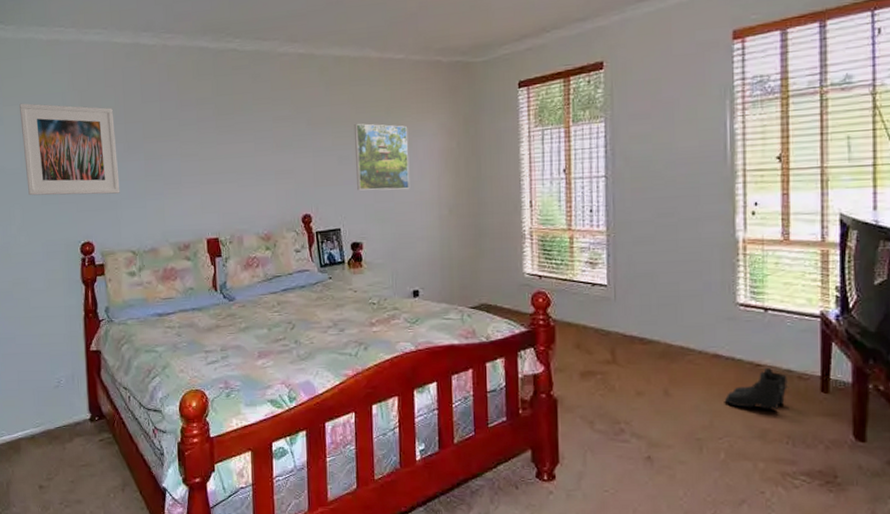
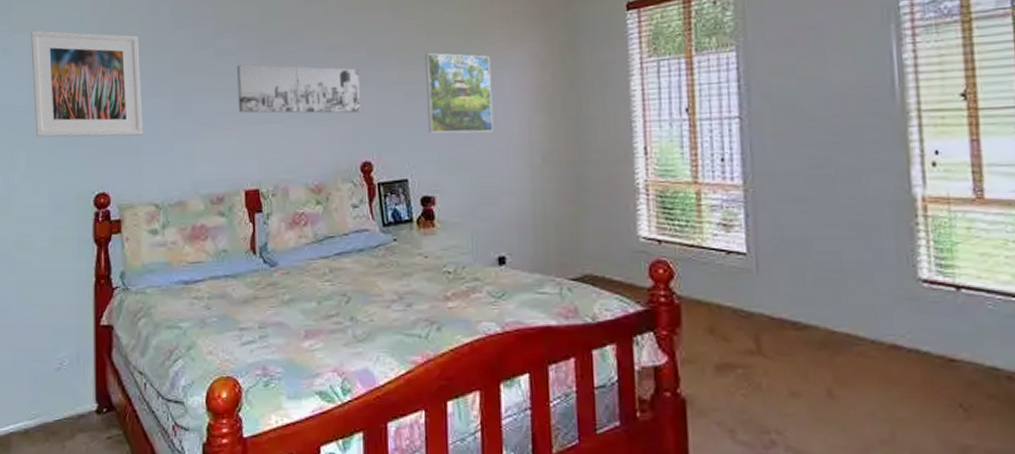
wall art: none [198,133,301,175] -> present [237,64,360,114]
boots: present [724,368,789,410] -> none [908,365,996,421]

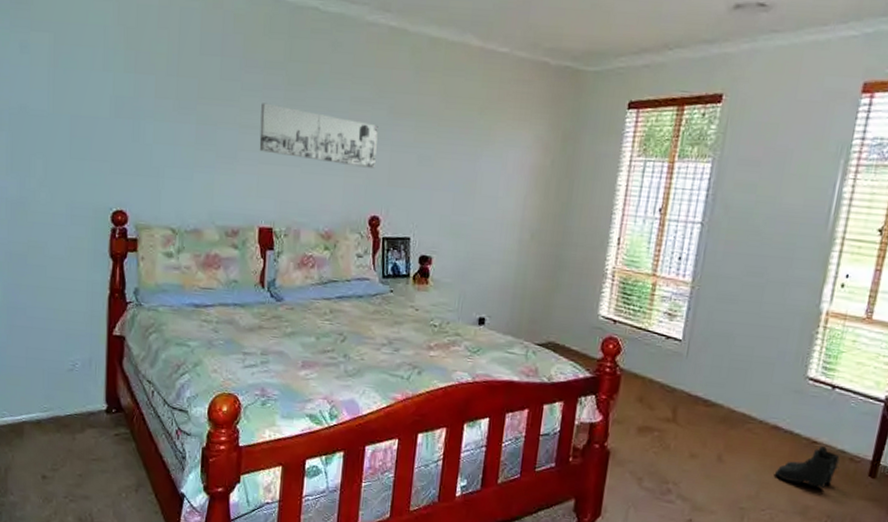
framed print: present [31,30,143,138] -> none [51,30,165,159]
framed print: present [424,52,494,134] -> none [435,120,500,206]
boots: none [908,365,996,421] -> present [774,446,840,489]

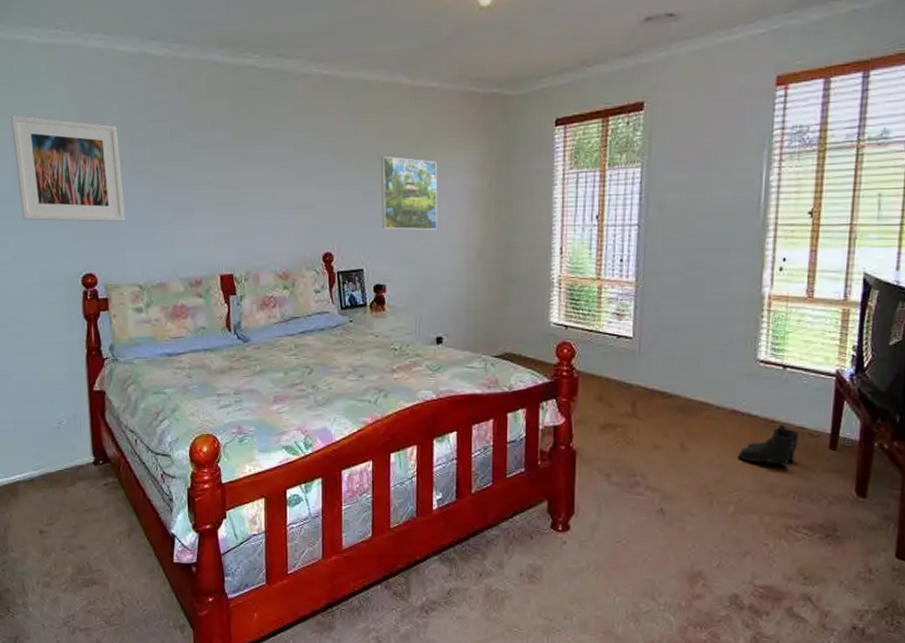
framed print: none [51,30,165,159] -> present [11,114,126,222]
wall art: present [259,103,378,168] -> none [211,159,323,209]
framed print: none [435,120,500,206] -> present [380,156,438,231]

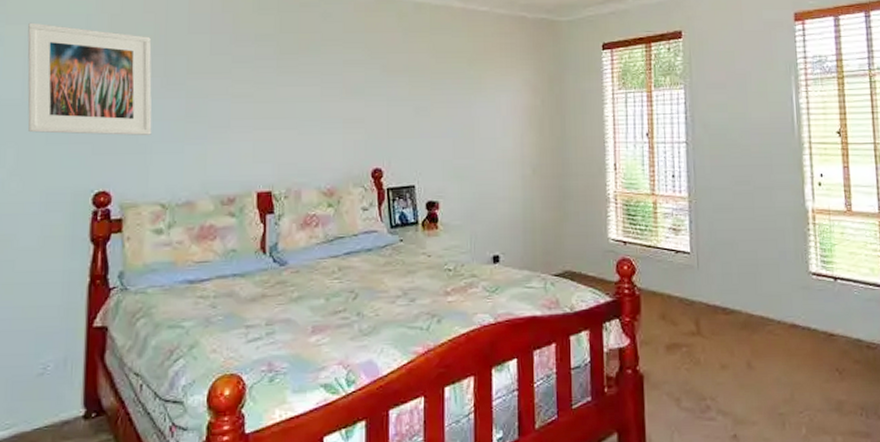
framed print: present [380,156,438,231] -> none [433,73,492,147]
boots: present [737,425,800,466] -> none [802,338,860,381]

